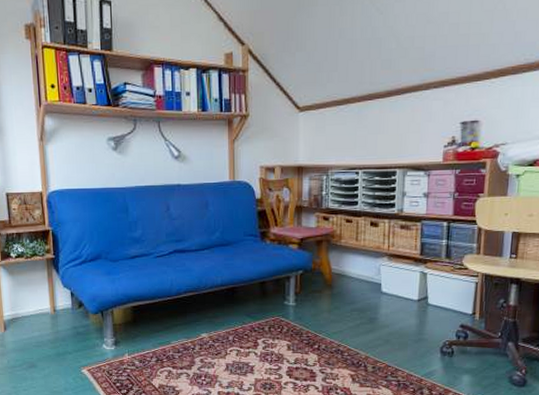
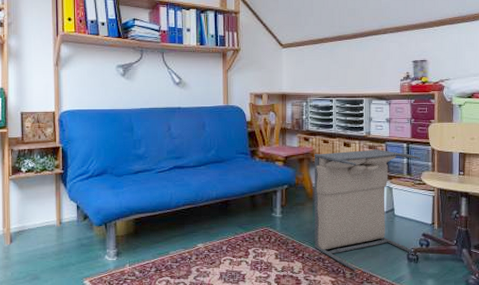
laundry hamper: none [332,229,464,364] -> present [314,149,421,271]

